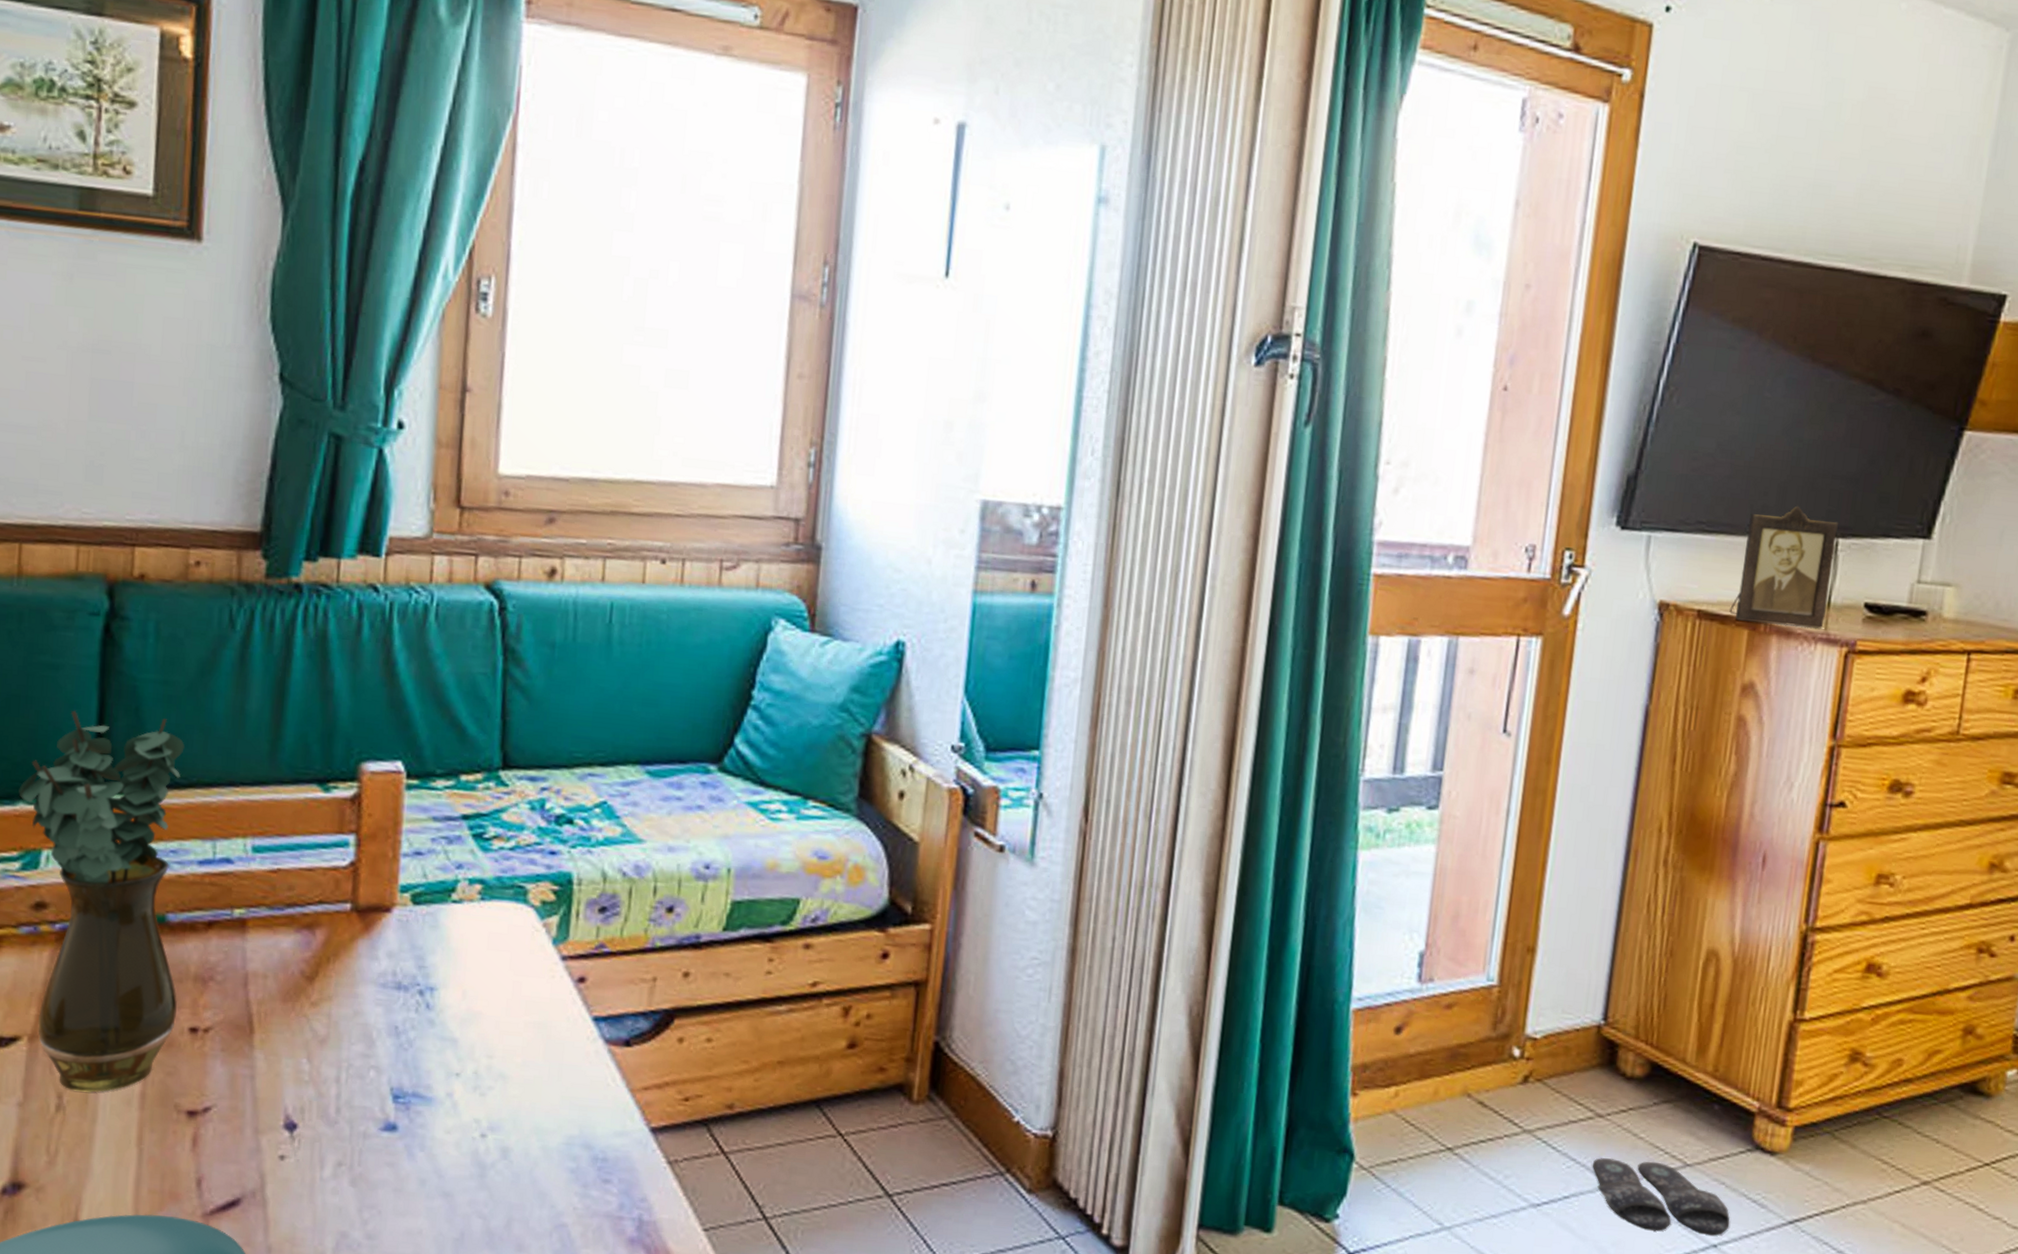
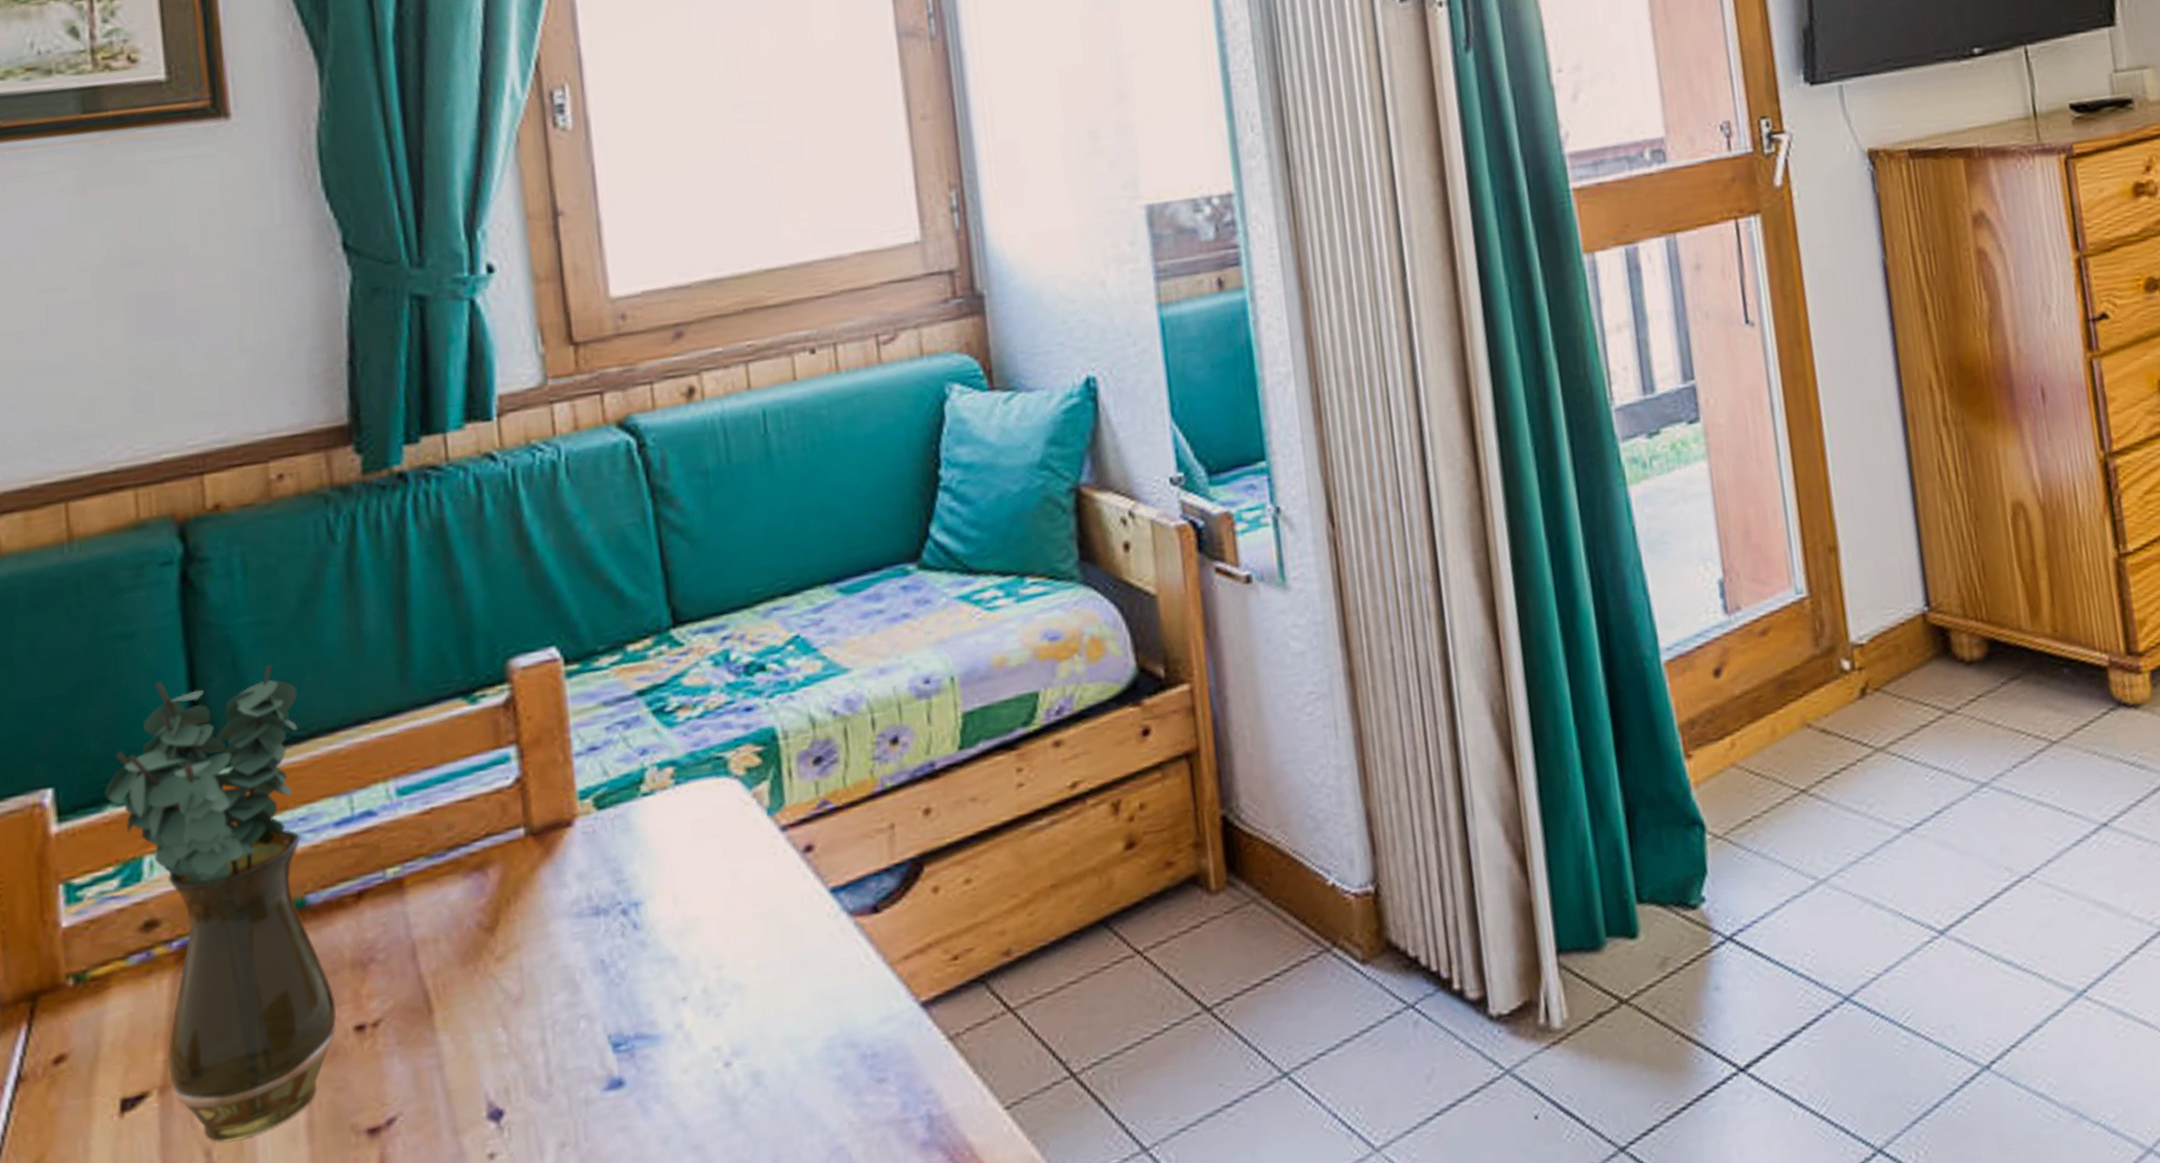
slippers: present [1593,1158,1730,1235] -> none [1956,746,2114,825]
photo frame: present [1729,505,1838,629] -> none [1934,21,2036,152]

